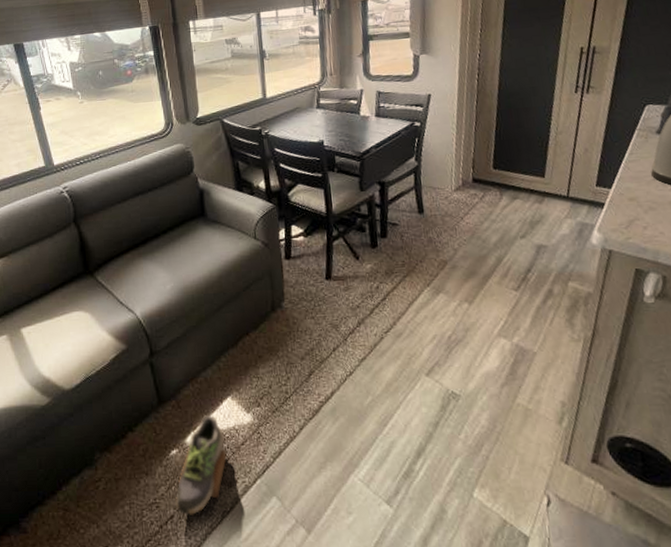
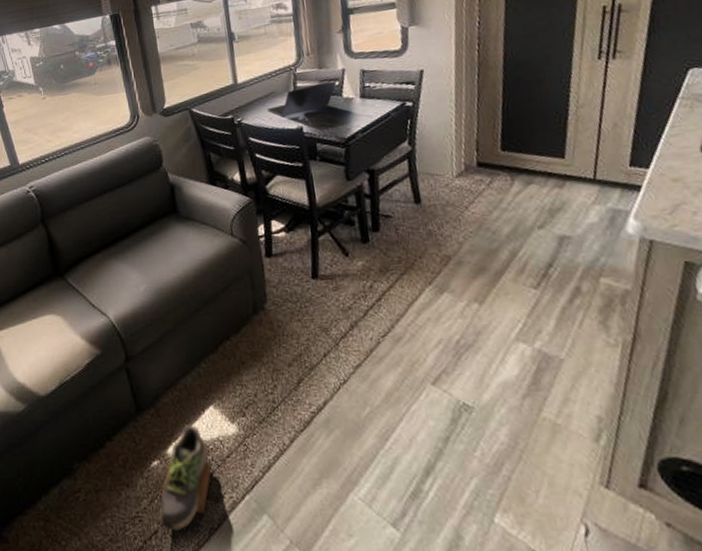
laptop: none [293,100,355,131] -> present [268,81,337,118]

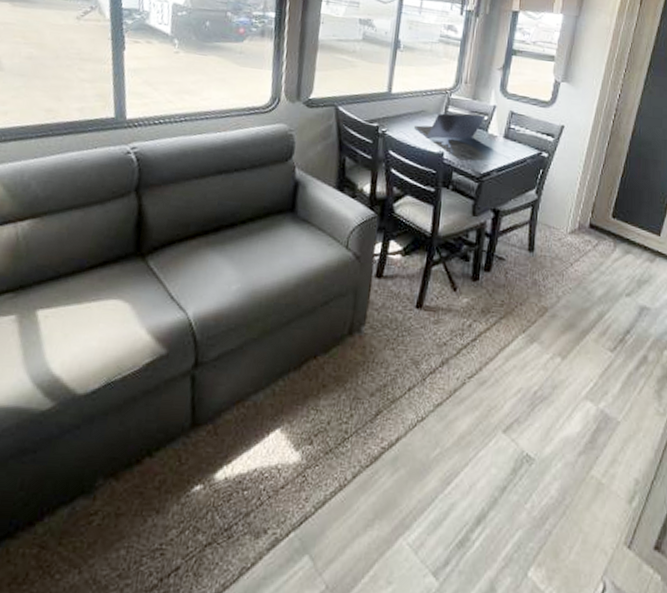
shoe: present [159,423,212,531] -> none [184,446,263,569]

